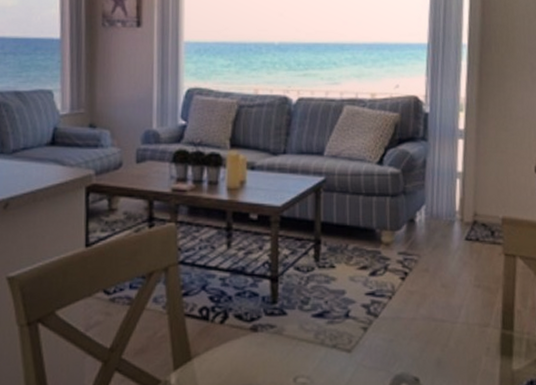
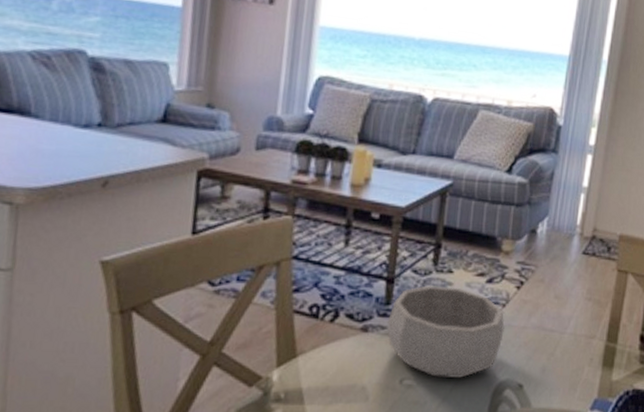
decorative bowl: none [275,282,393,374] -> present [387,285,505,378]

